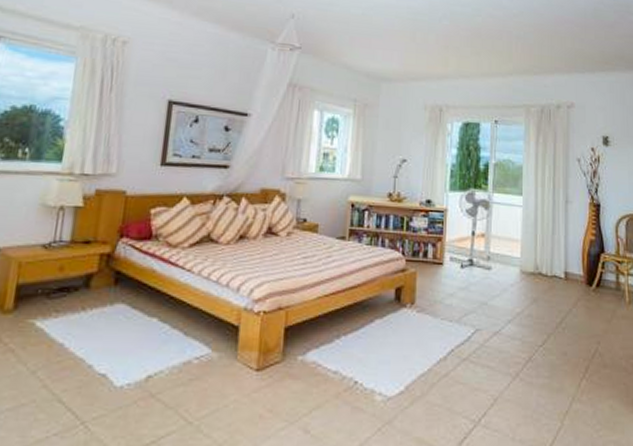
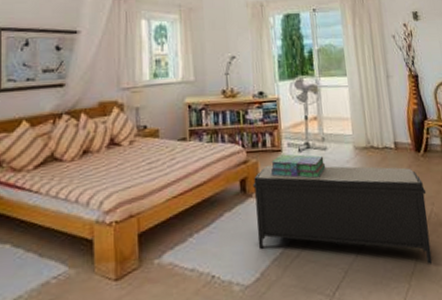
bench: none [406,276,593,406] -> present [253,165,433,264]
stack of books: none [428,268,488,299] -> present [270,154,326,179]

